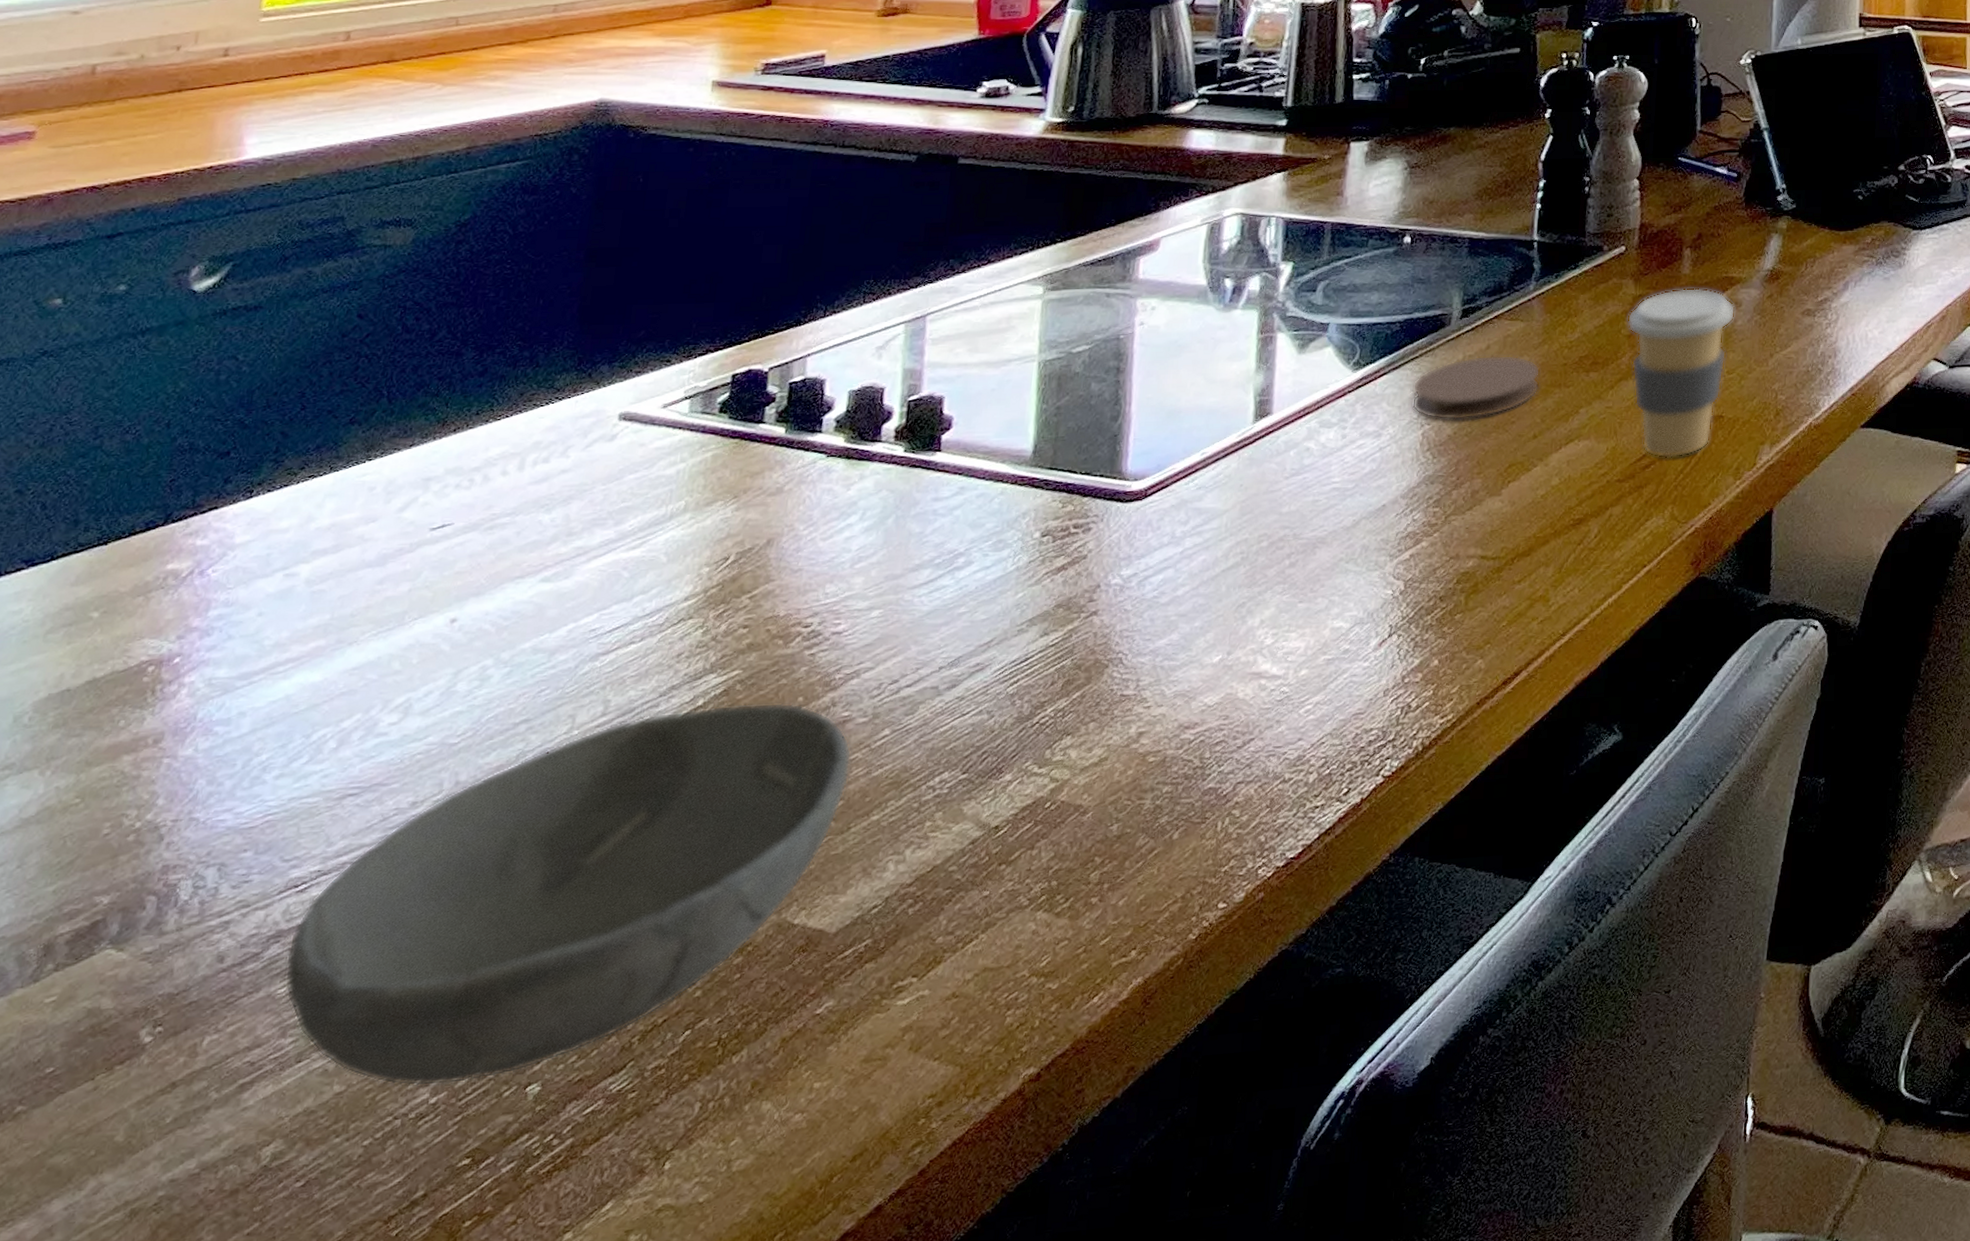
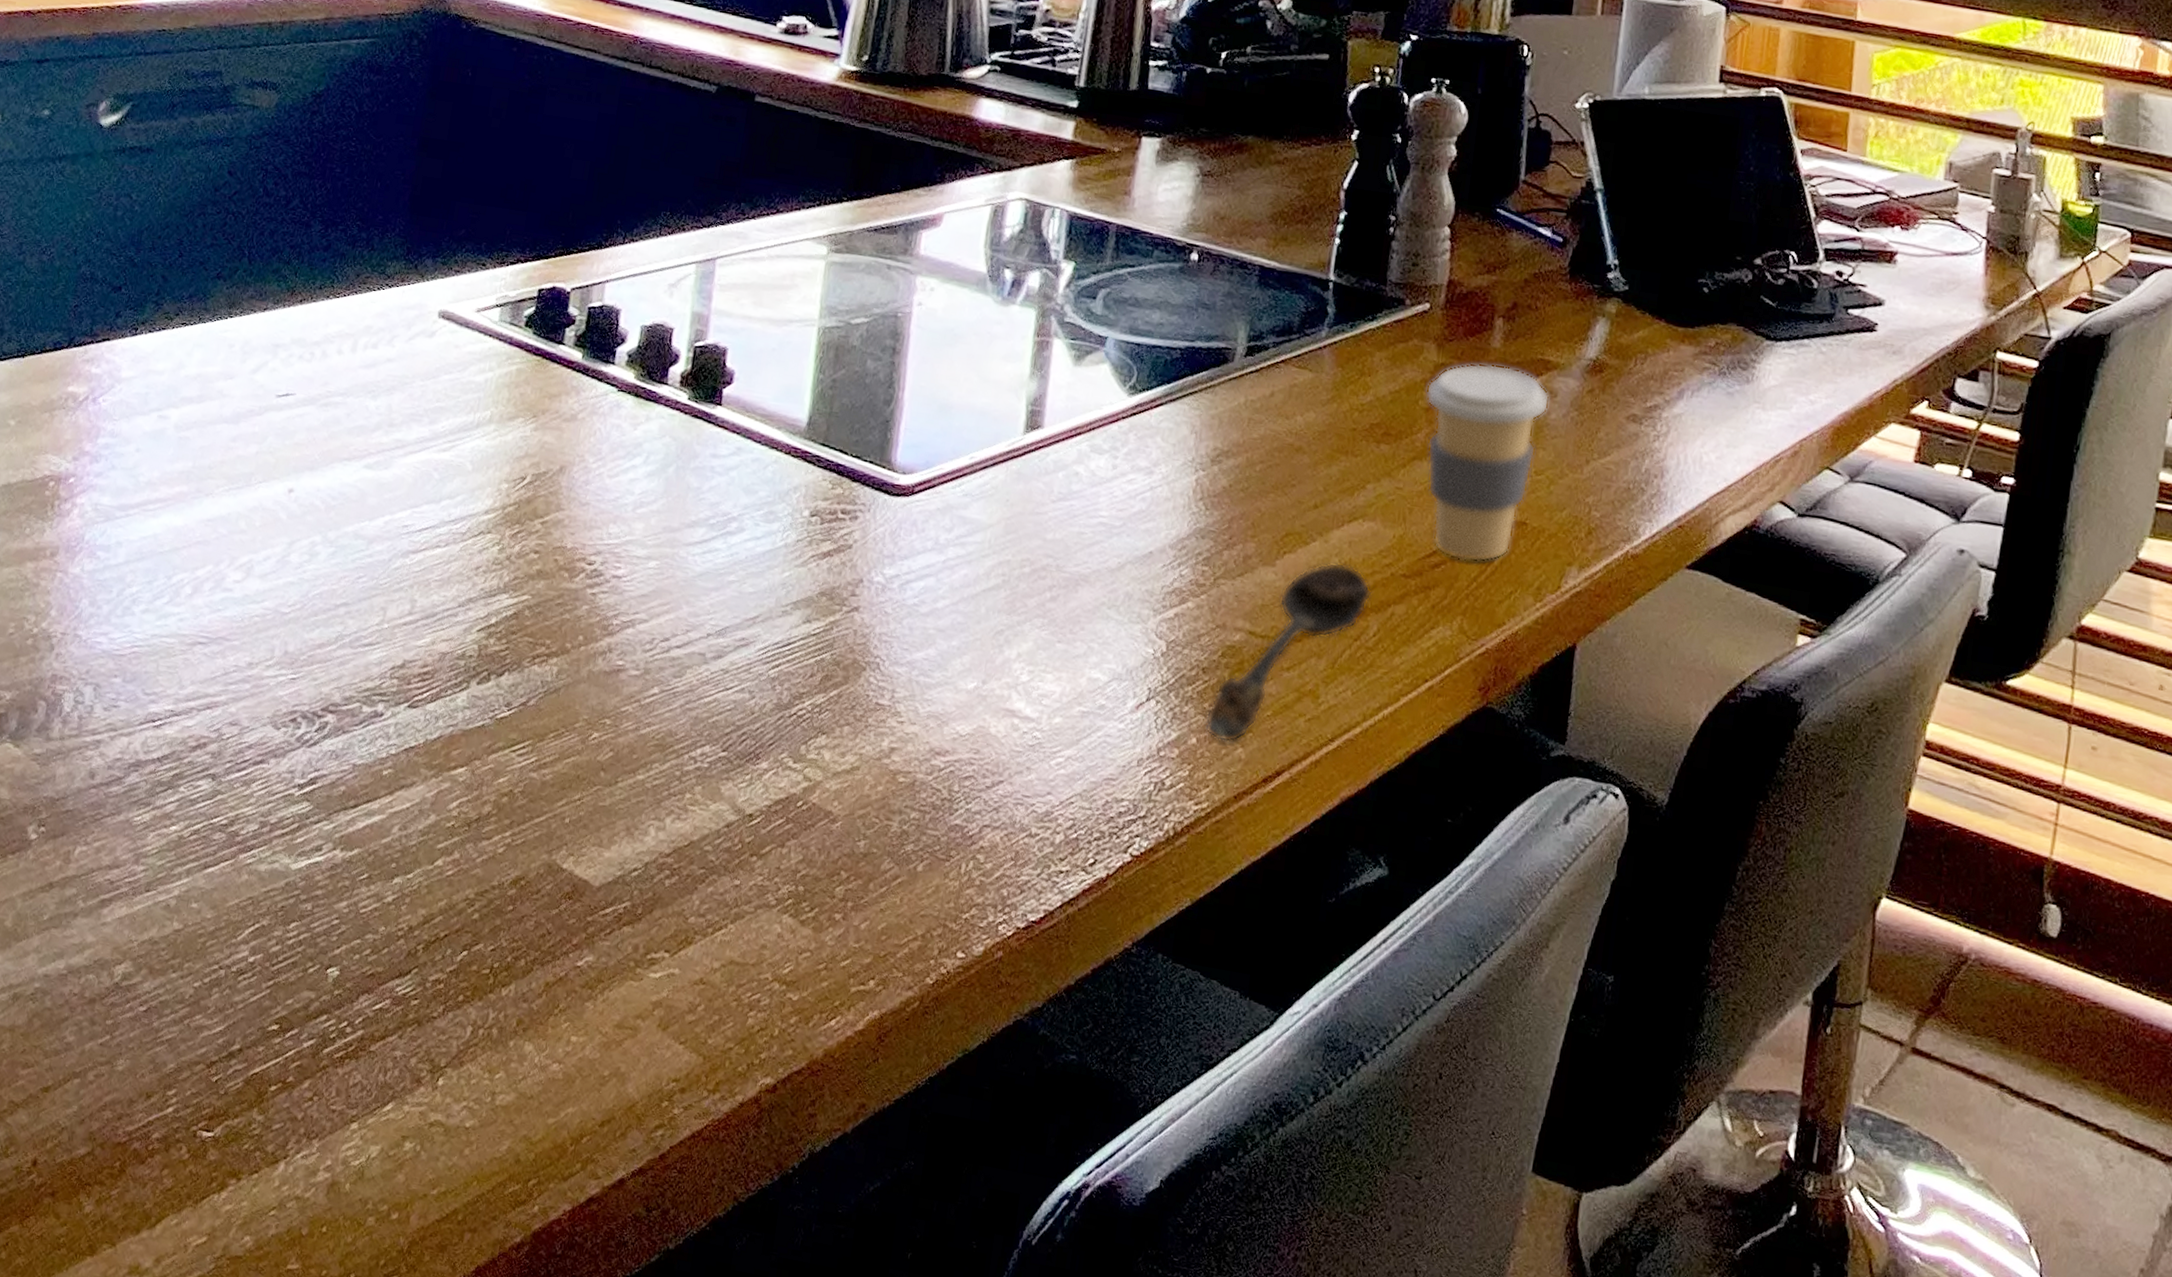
bowl: present [284,702,852,1087] -> none [140,623,624,952]
coaster: present [1411,355,1541,421] -> none [1186,402,1327,474]
spoon: none [1446,480,1591,658] -> present [1205,562,1372,742]

